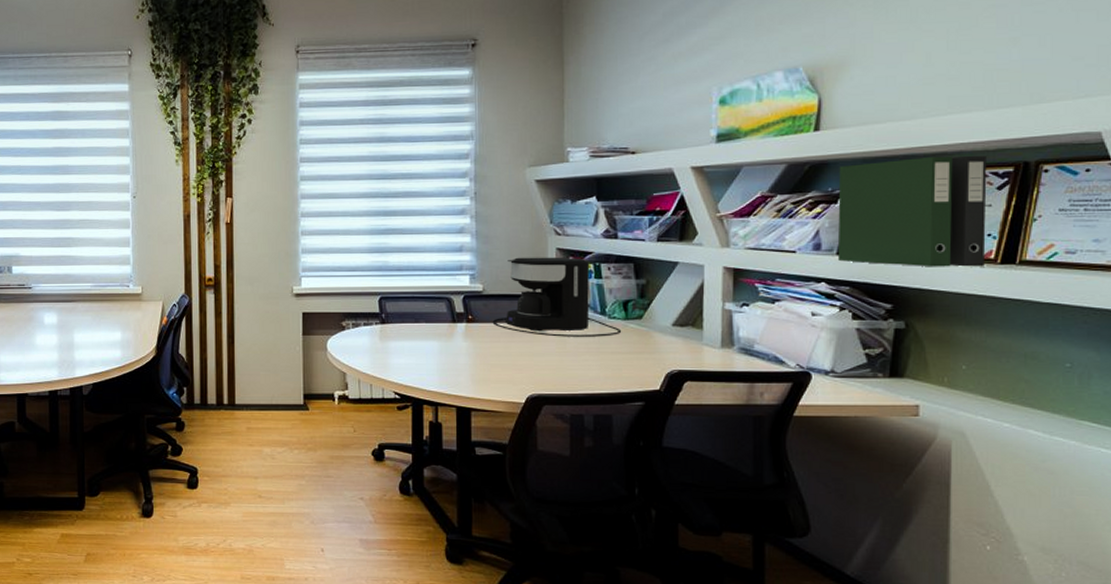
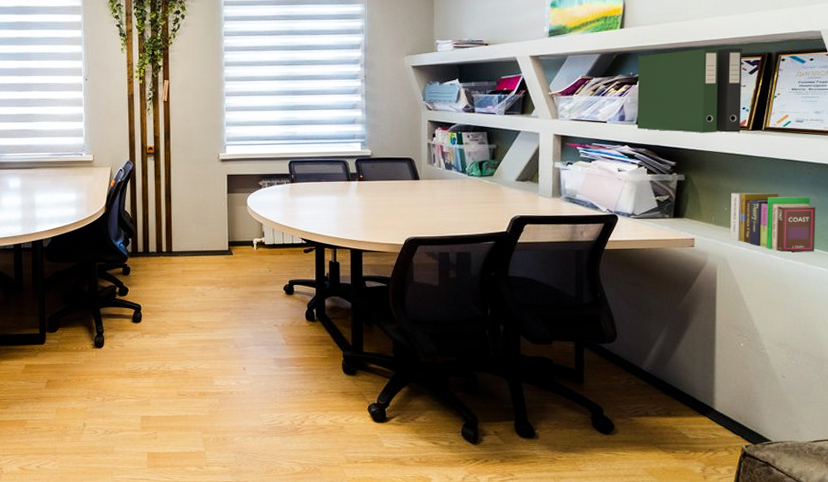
coffee maker: present [492,257,622,337] -> none [379,127,478,191]
books: none [970,346,1096,428] -> present [730,192,816,253]

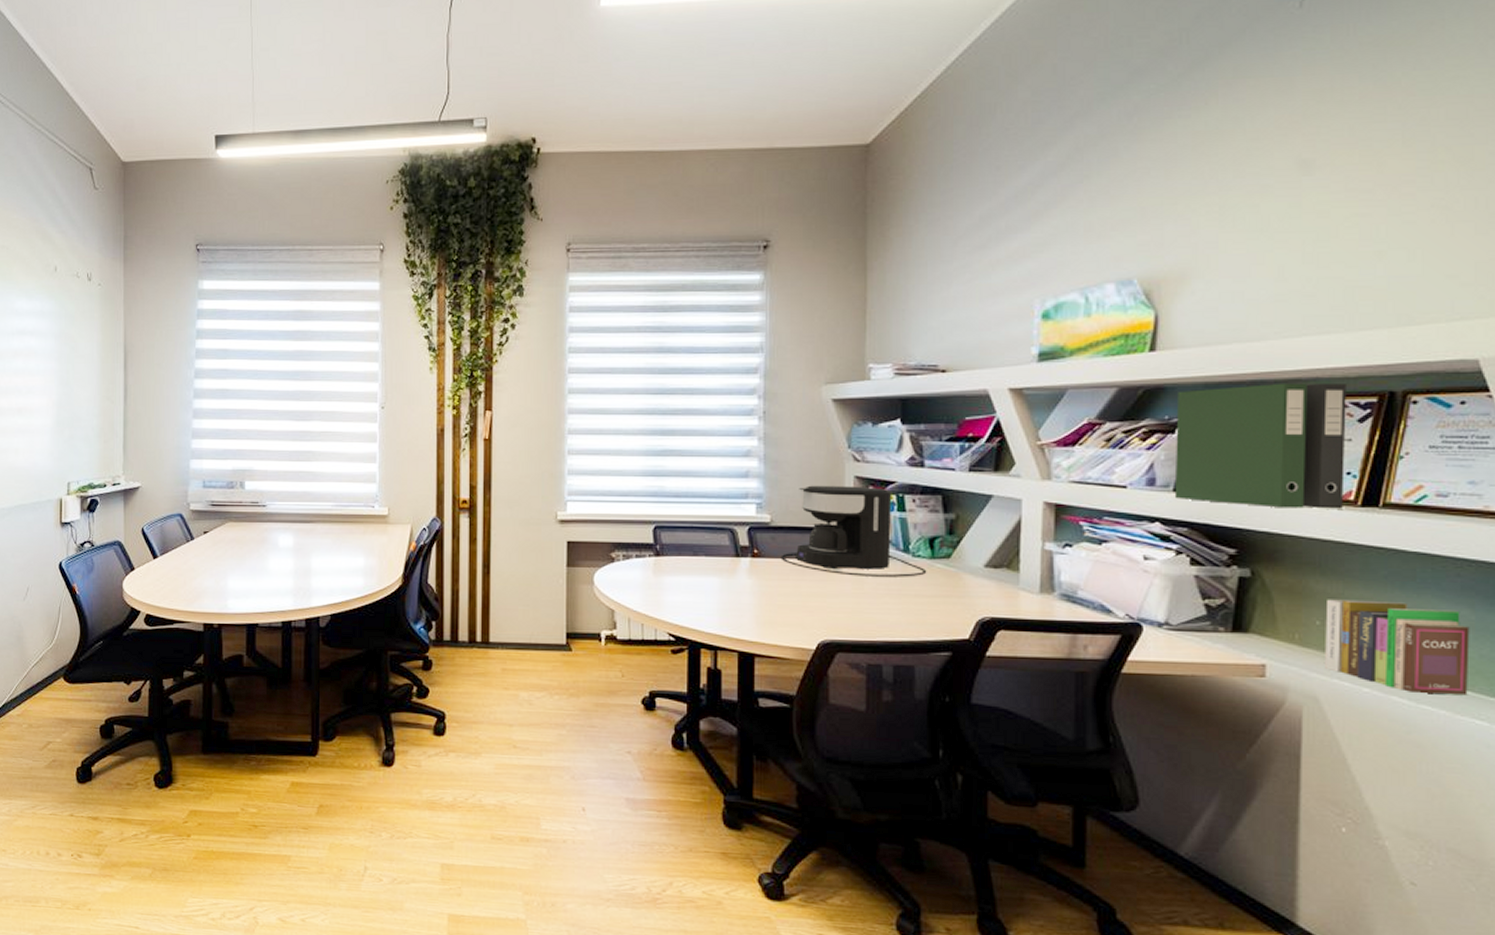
coffee maker: none [379,127,478,191] -> present [781,485,927,577]

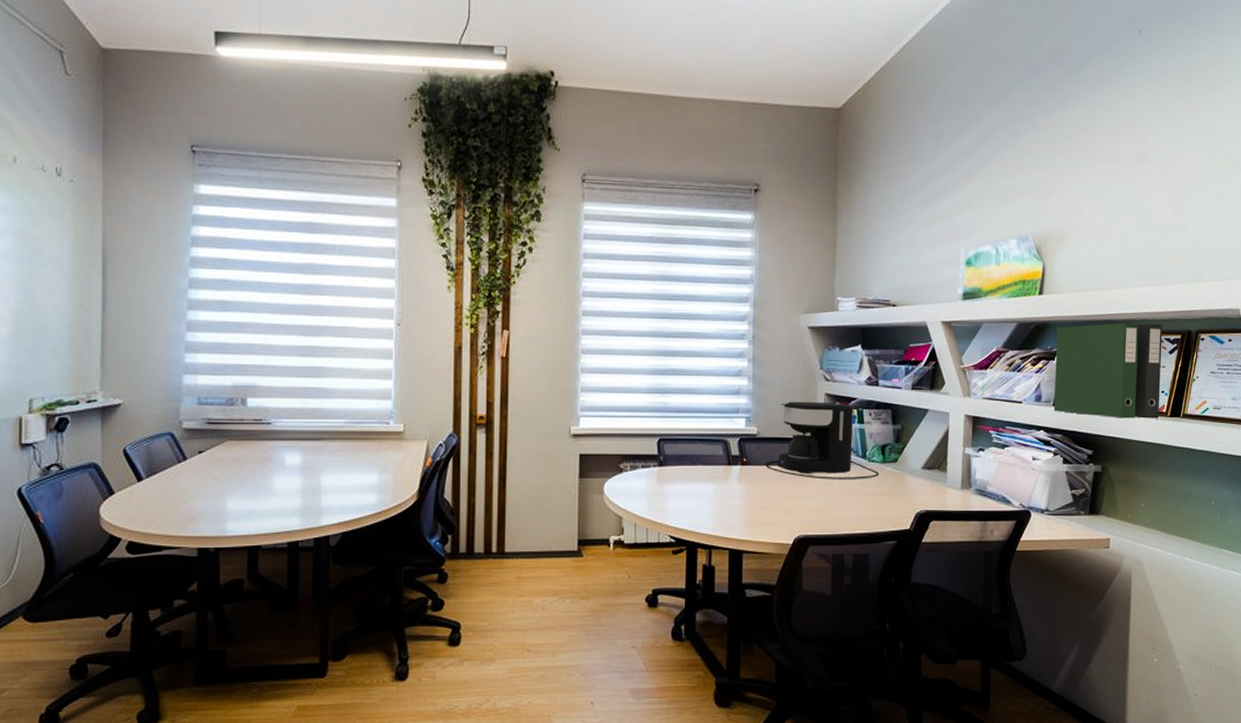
books: present [1325,599,1470,696] -> none [1146,487,1231,555]

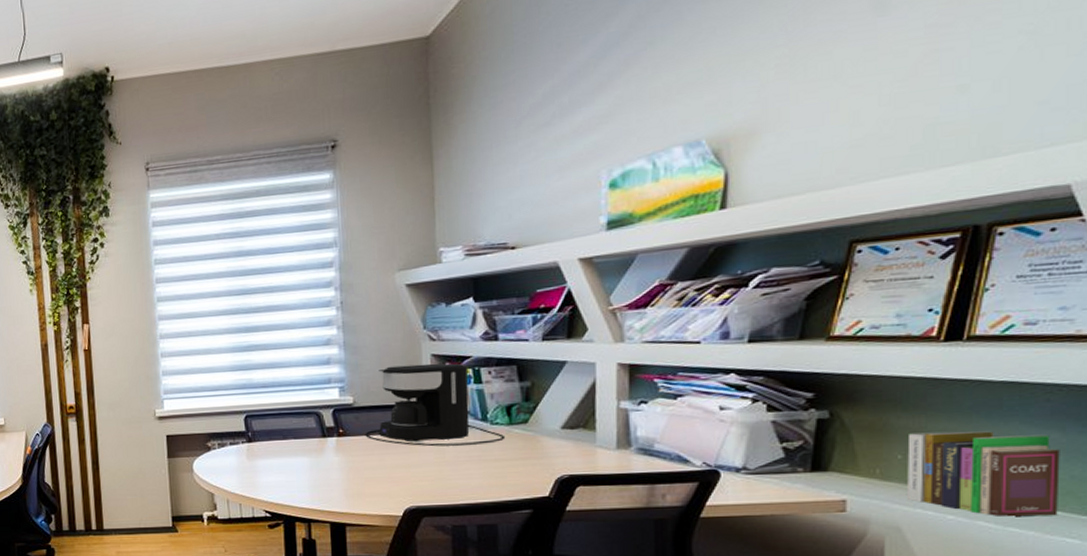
binder: present [1053,322,1162,419] -> none [749,222,928,350]
books: none [1146,487,1231,555] -> present [907,430,1060,517]

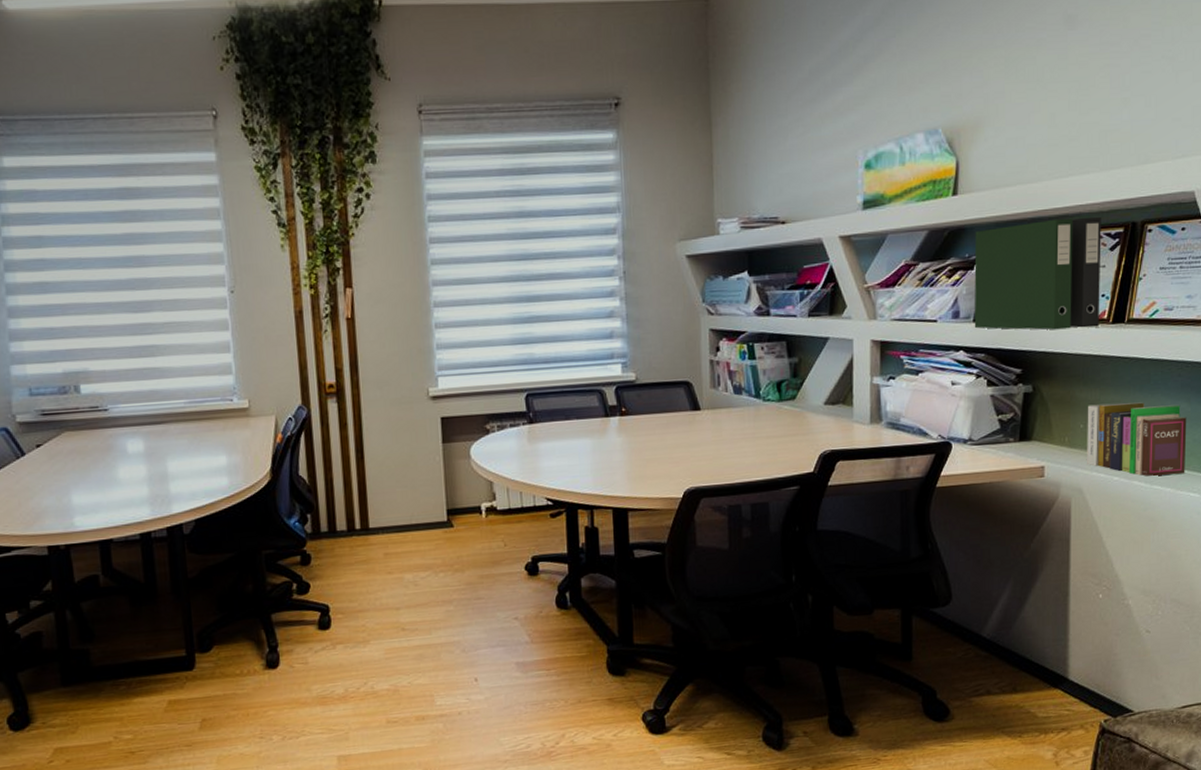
coffee maker: present [365,363,506,447] -> none [647,338,776,425]
binder: none [749,222,928,350] -> present [974,217,1101,330]

